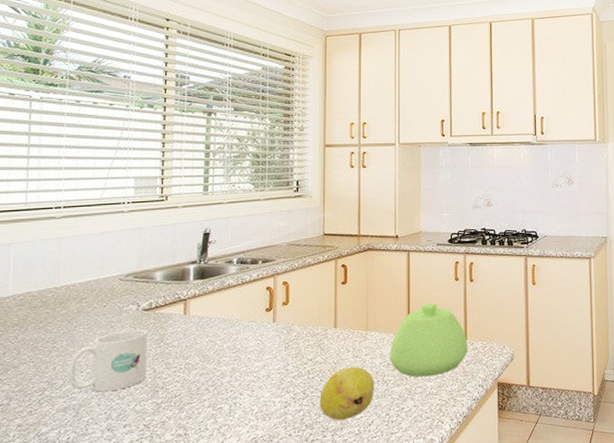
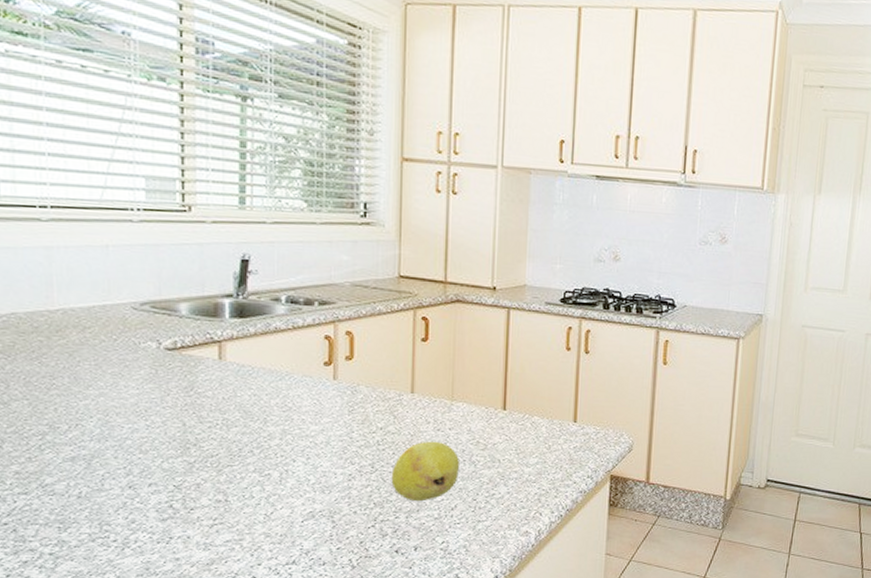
mug: present [68,329,147,393] -> none [73,372,174,444]
teapot: present [390,303,468,377] -> none [480,374,577,461]

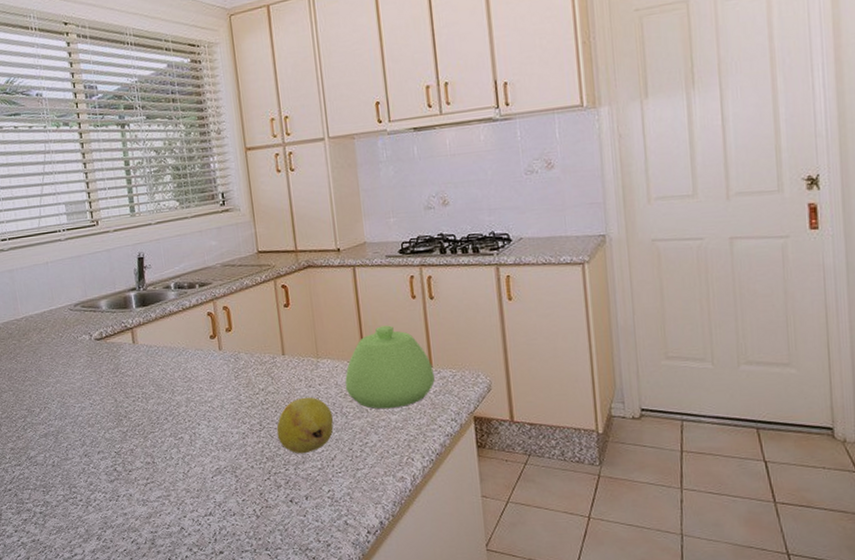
teapot: none [480,374,577,461] -> present [345,325,435,409]

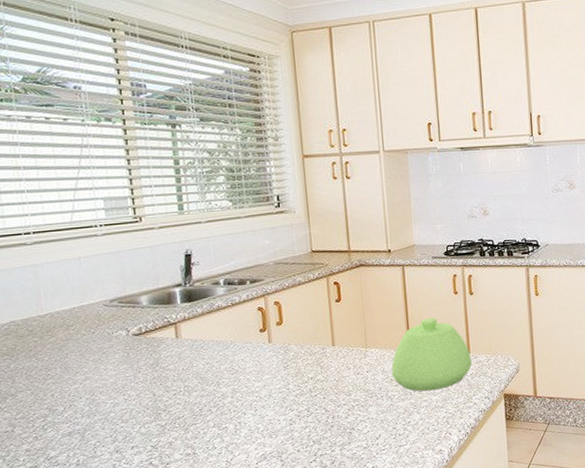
fruit: present [276,397,334,454] -> none [324,383,379,436]

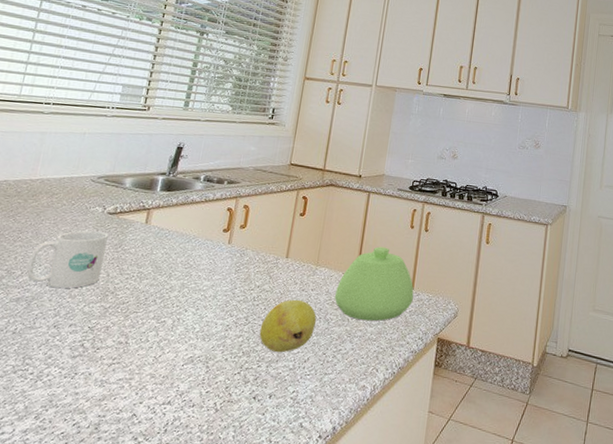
mug: none [67,354,147,417] -> present [27,231,108,289]
fruit: none [324,383,379,436] -> present [259,299,317,353]

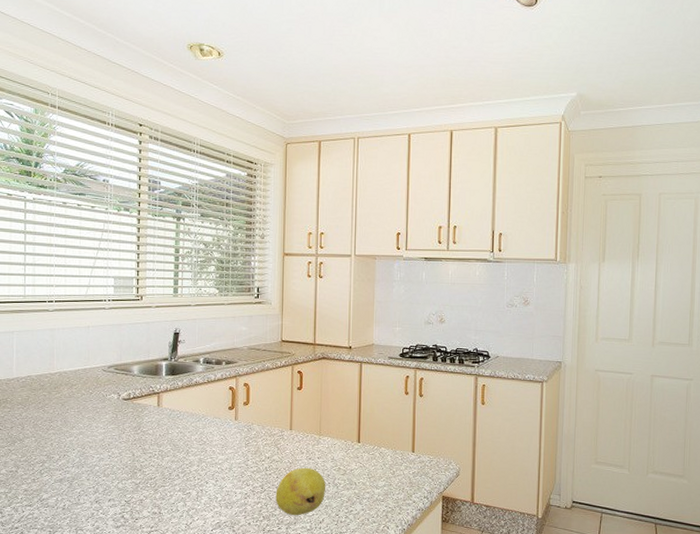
mug: present [27,231,108,289] -> none [63,416,127,469]
teapot: present [335,246,414,321] -> none [341,414,415,484]

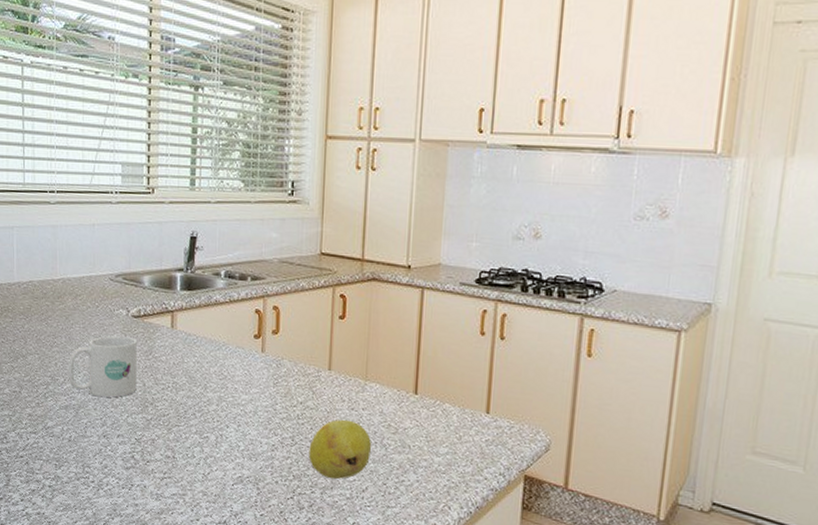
mug: none [63,416,127,469] -> present [67,336,137,398]

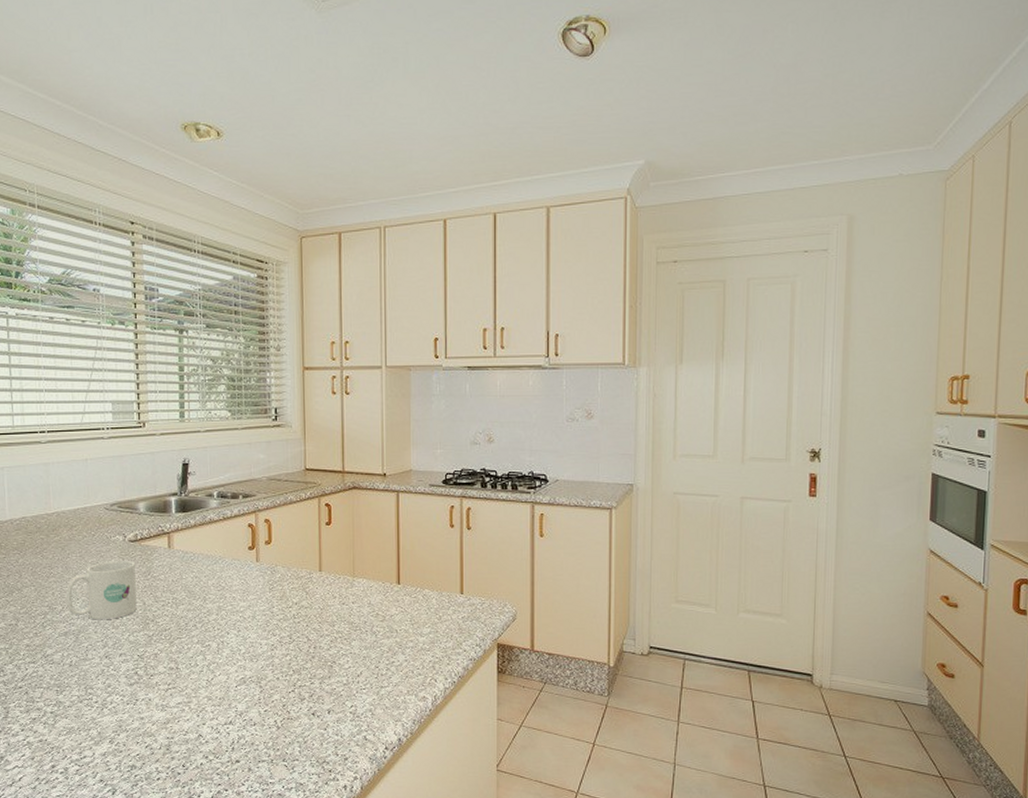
fruit: present [308,419,371,479] -> none [306,614,362,669]

